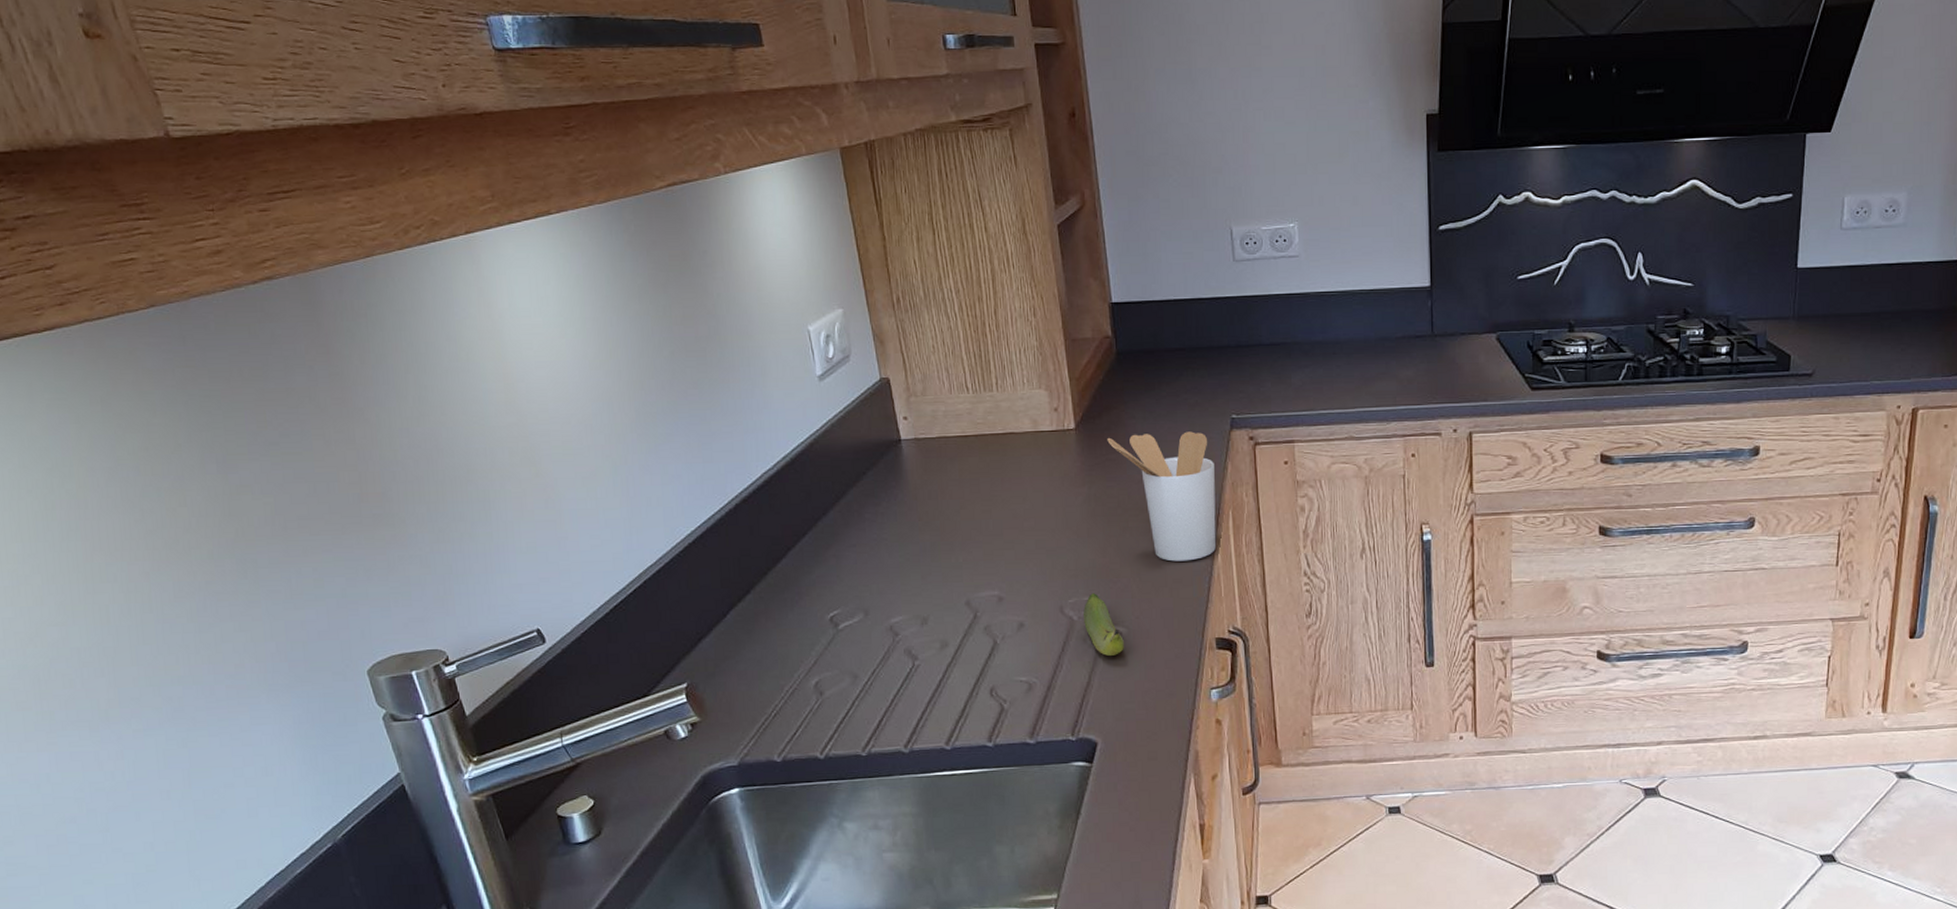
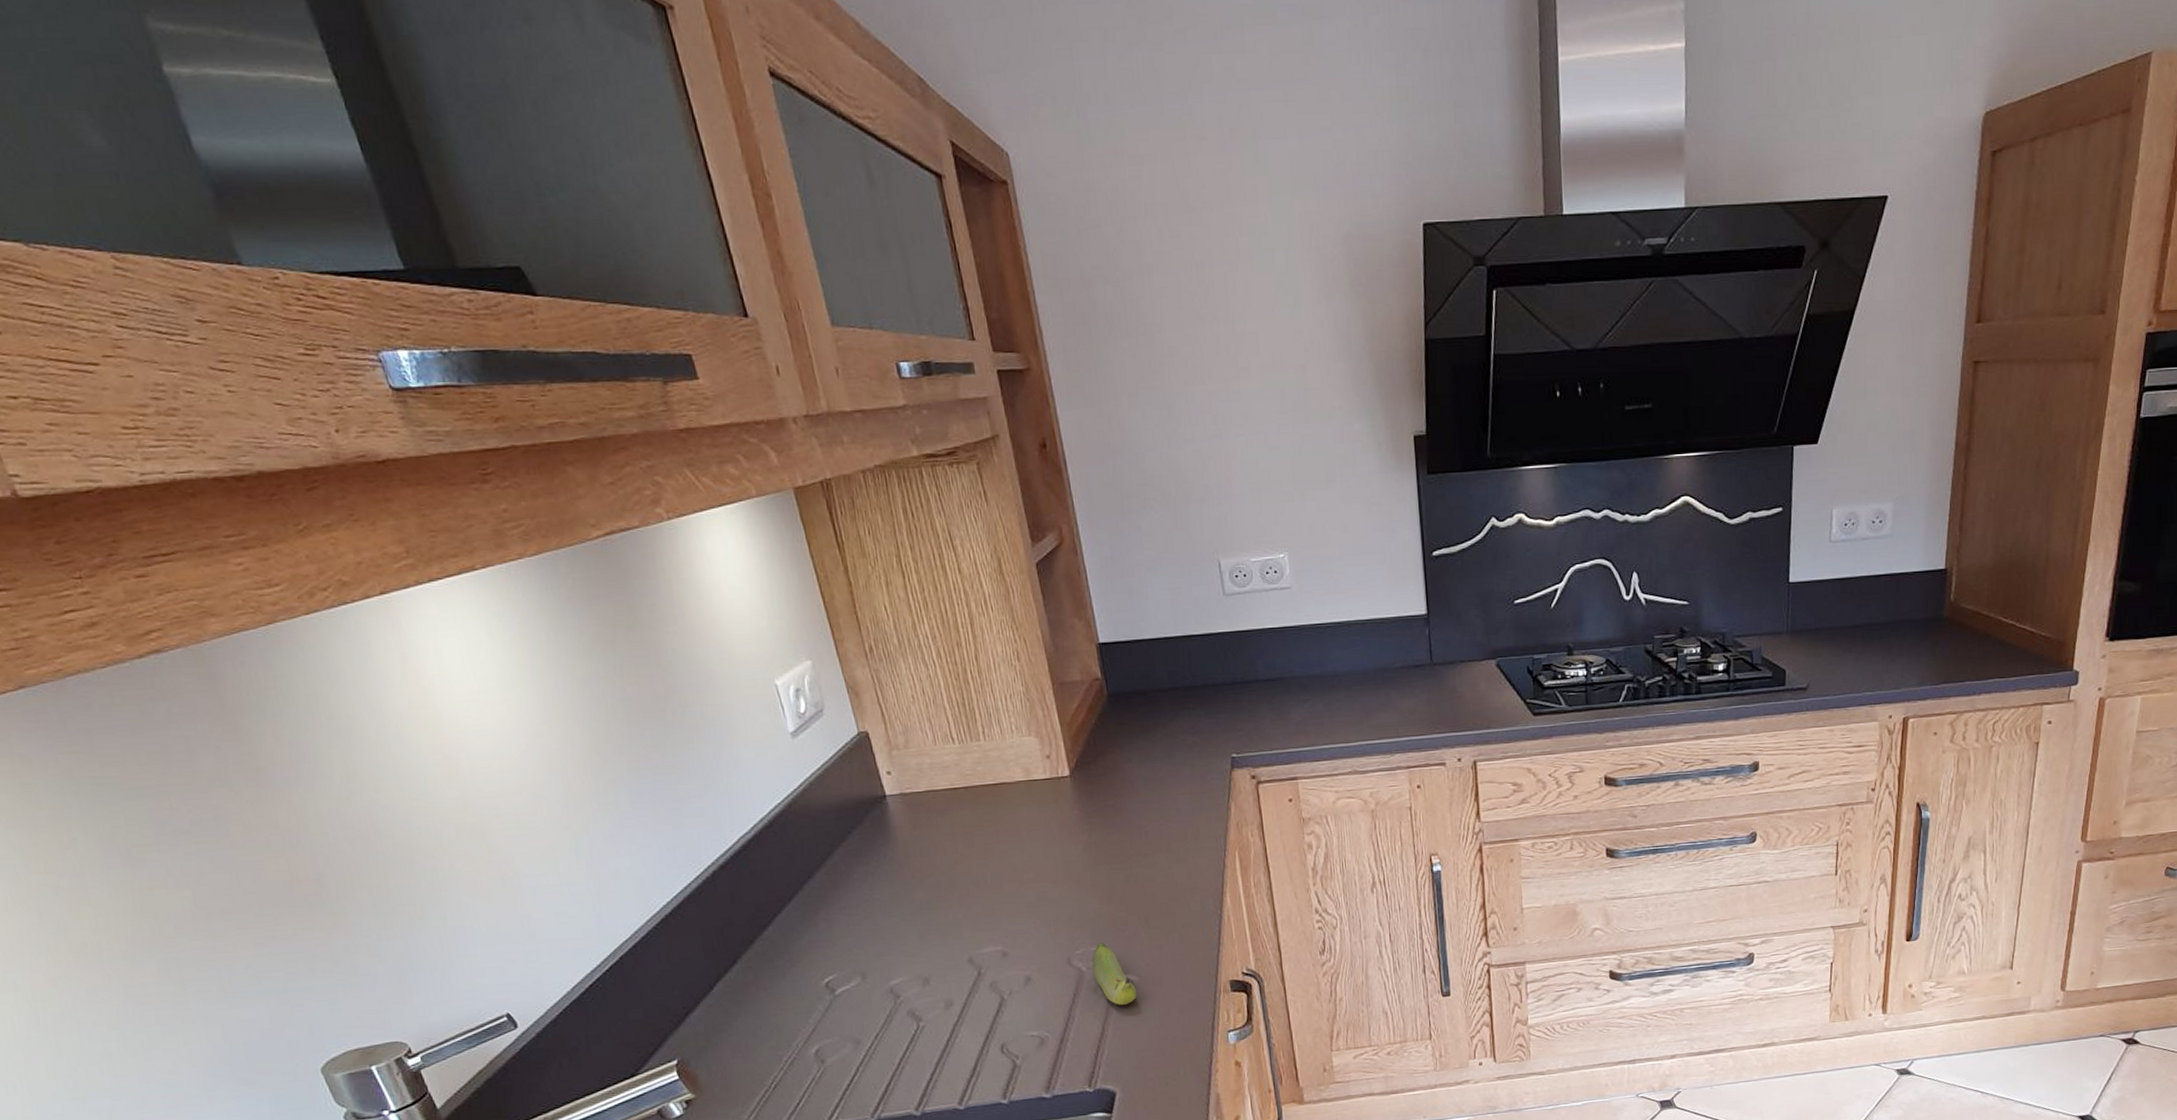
utensil holder: present [1107,431,1217,562] -> none [1104,773,1225,907]

